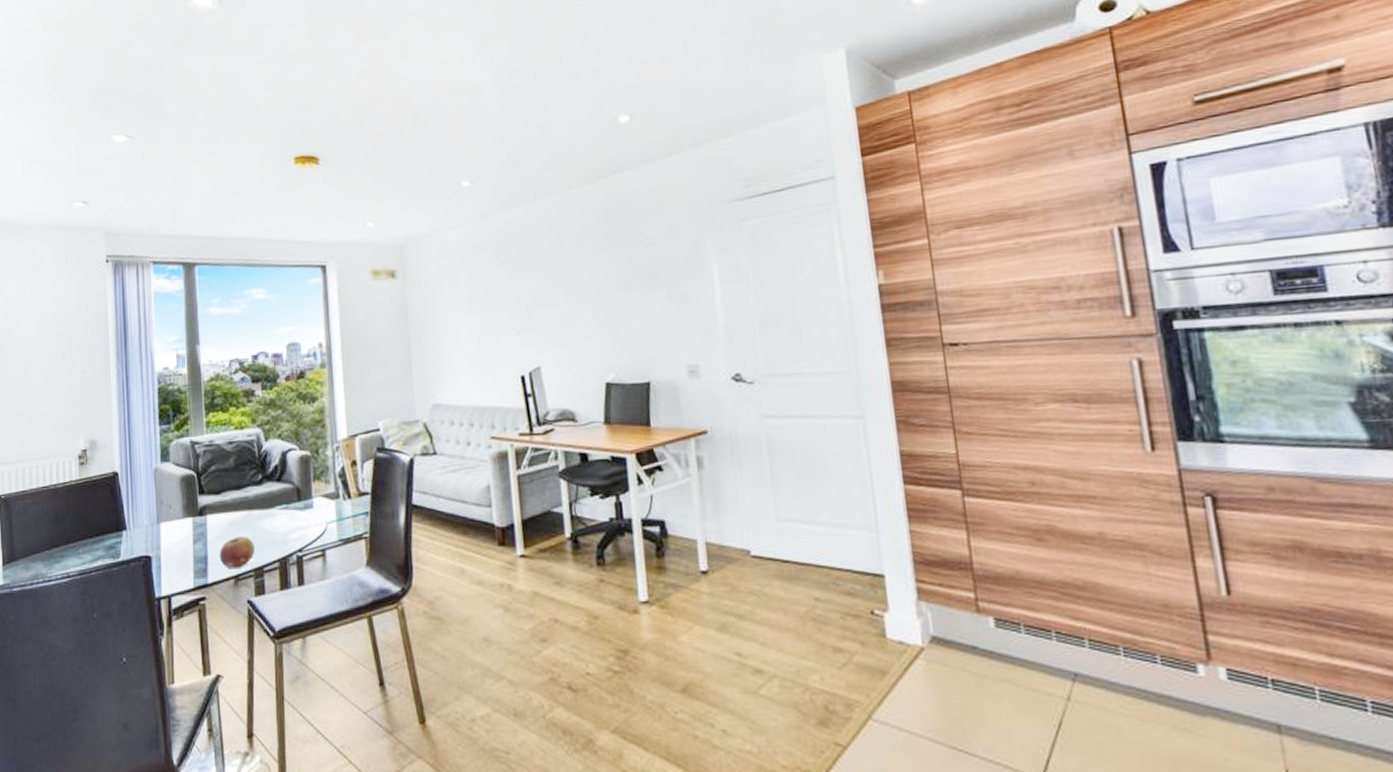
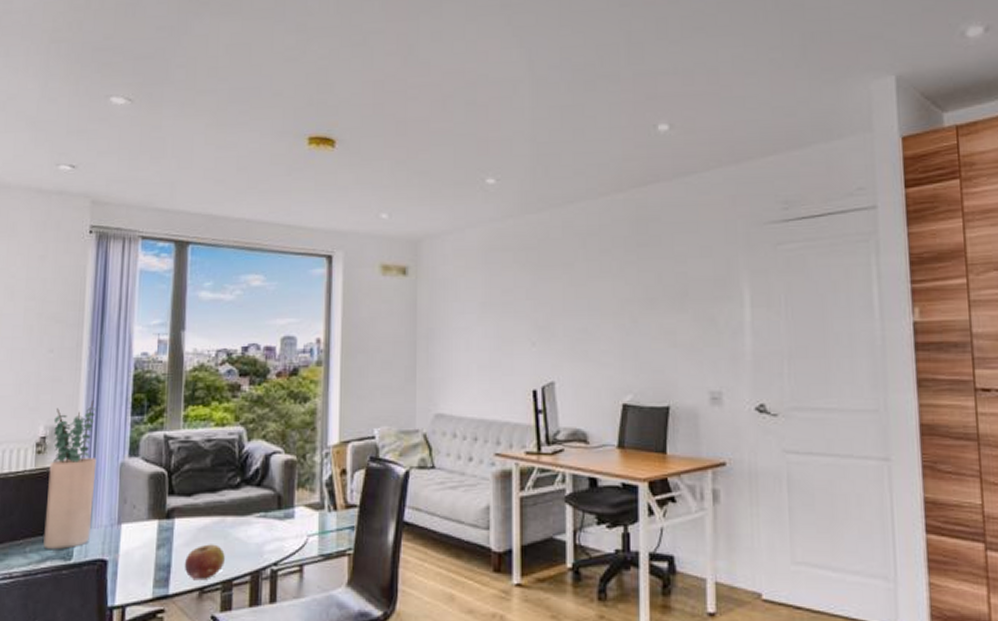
vase: none [91,414,134,551] -> present [43,400,97,550]

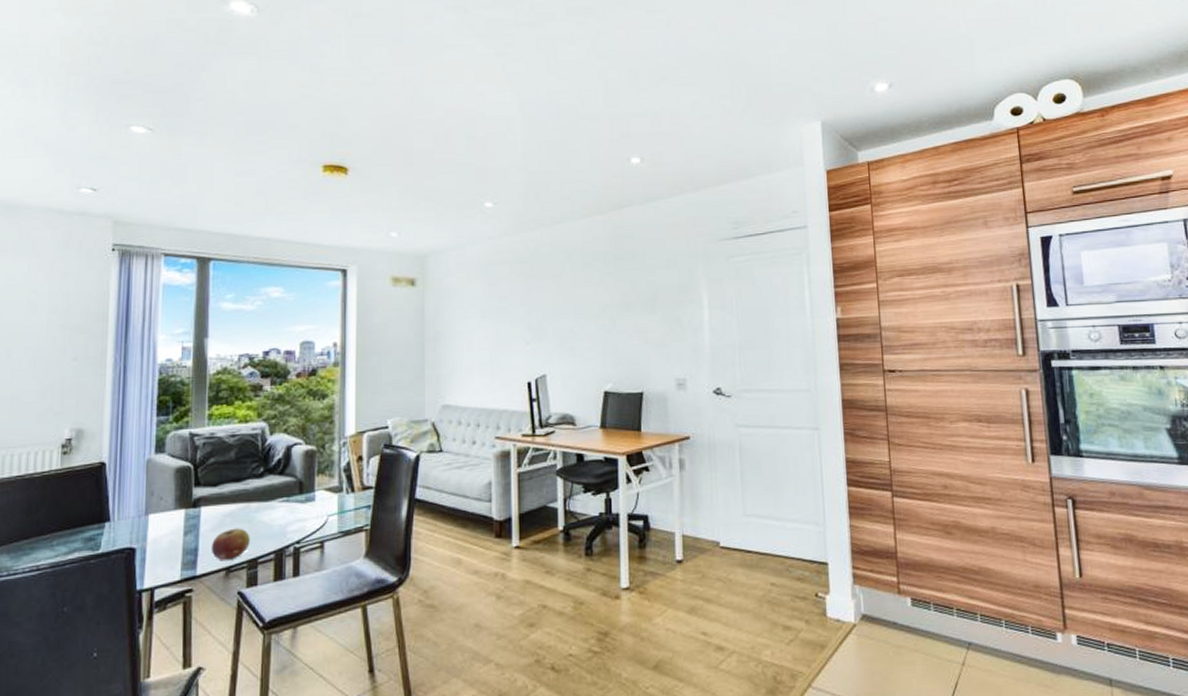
vase: present [43,400,97,550] -> none [71,403,123,543]

